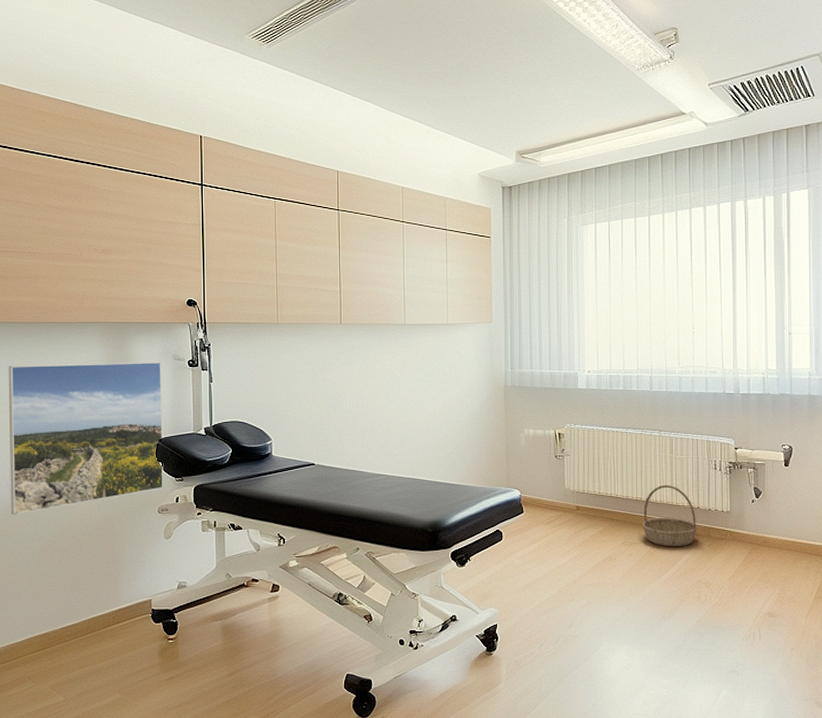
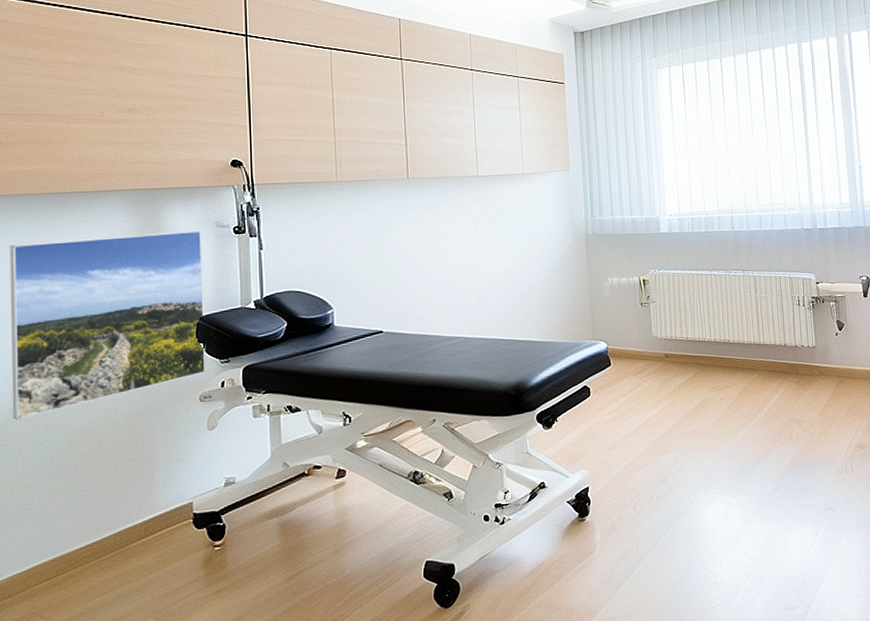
basket: present [642,484,698,547] -> none [731,324,787,388]

